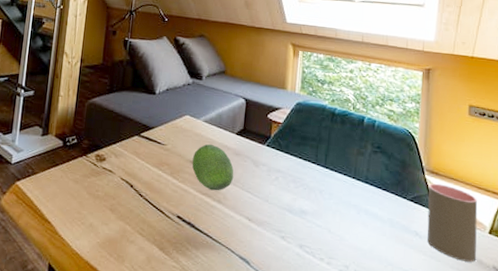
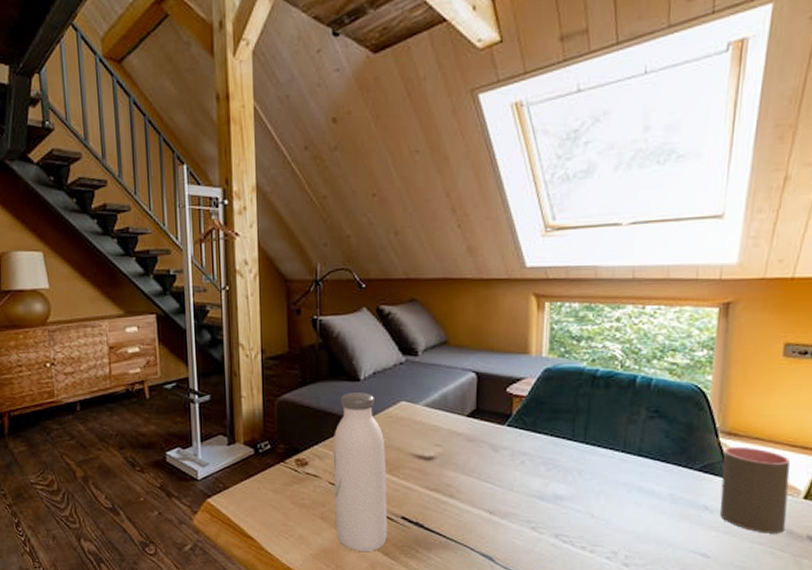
water bottle: none [121,103,170,245] -> present [333,392,387,551]
fruit: present [192,144,234,191] -> none [414,431,468,485]

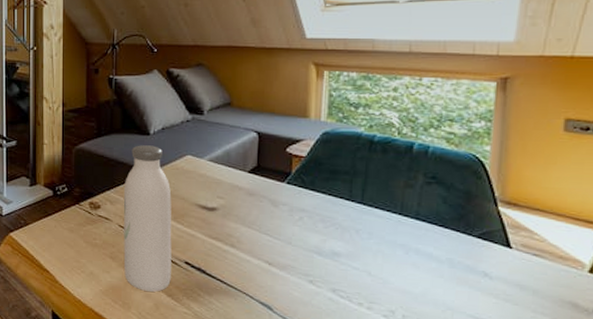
cup: present [720,446,790,534] -> none [500,216,574,306]

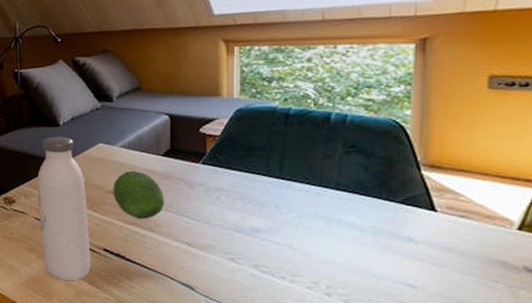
fruit: none [198,184,249,235] -> present [112,170,165,219]

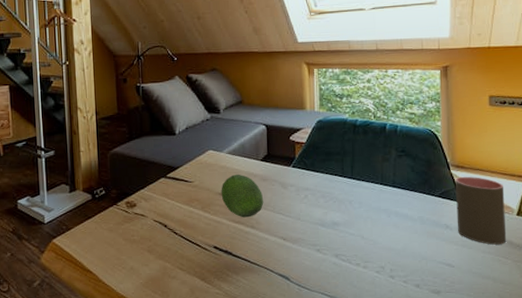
water bottle: present [37,136,91,280] -> none [156,144,203,278]
cup: none [425,179,501,265] -> present [455,176,507,245]

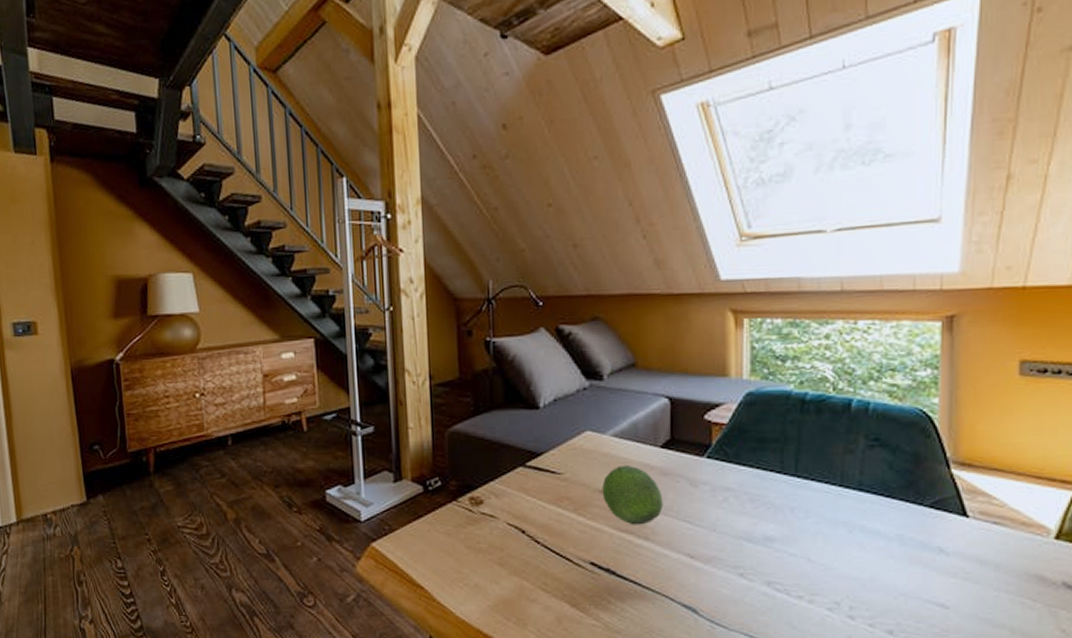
cup: present [455,176,507,245] -> none [956,479,1037,580]

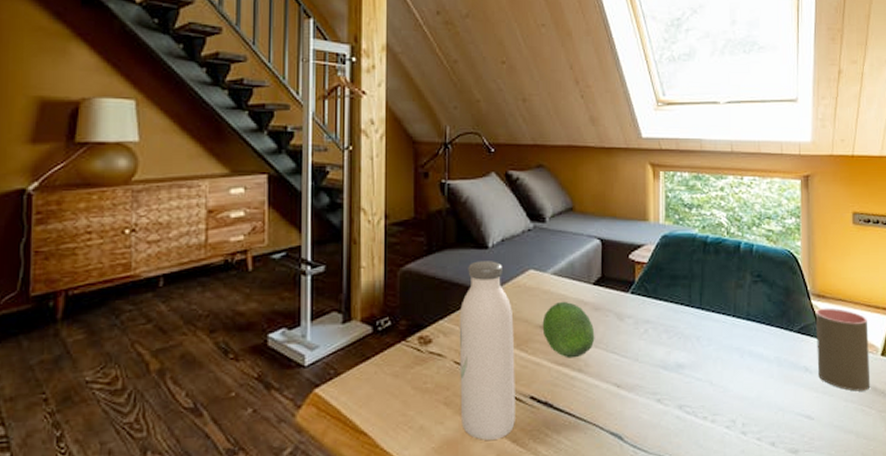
water bottle: none [510,422,574,602] -> present [459,261,515,440]
cup: none [956,479,1037,580] -> present [815,308,871,392]

